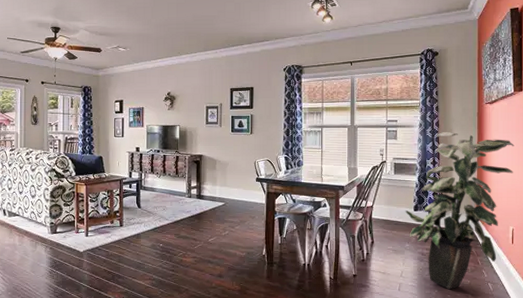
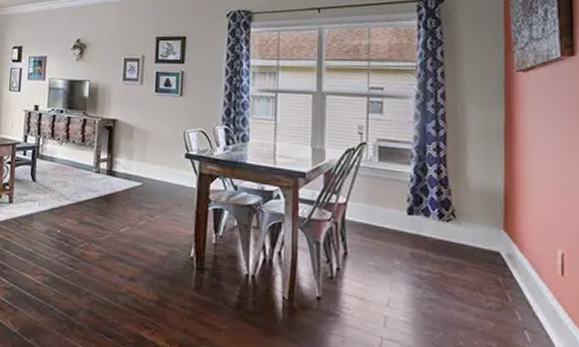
indoor plant: present [405,132,514,290] -> none [394,107,563,334]

